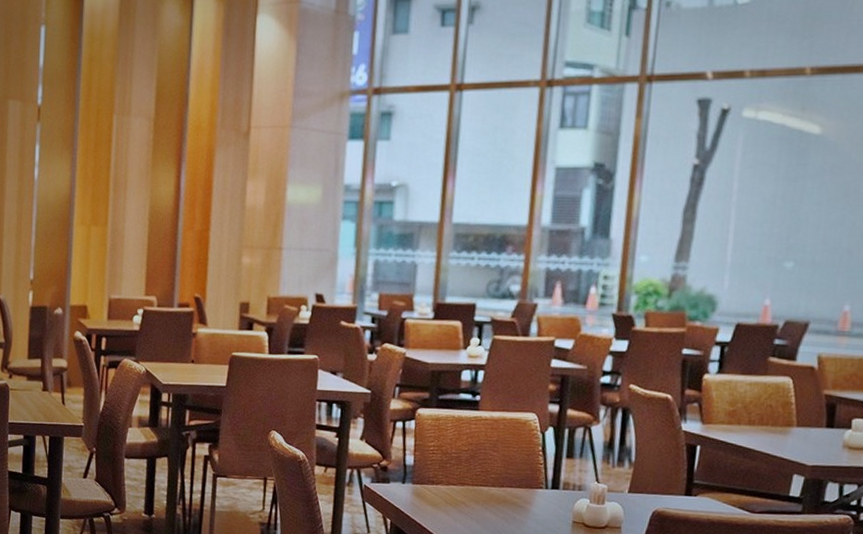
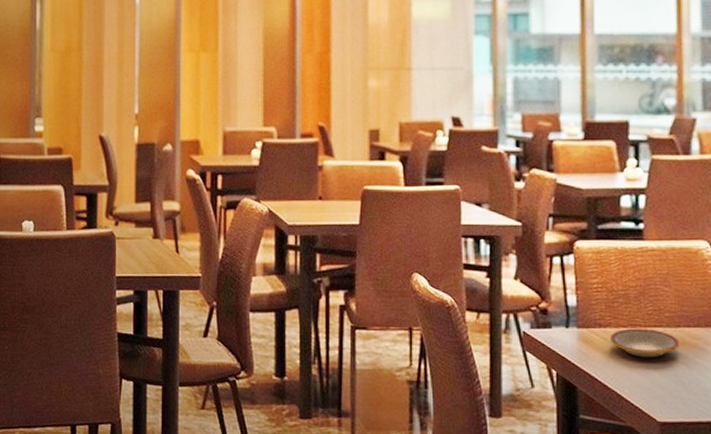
plate: none [440,486,502,513] -> present [609,328,680,358]

